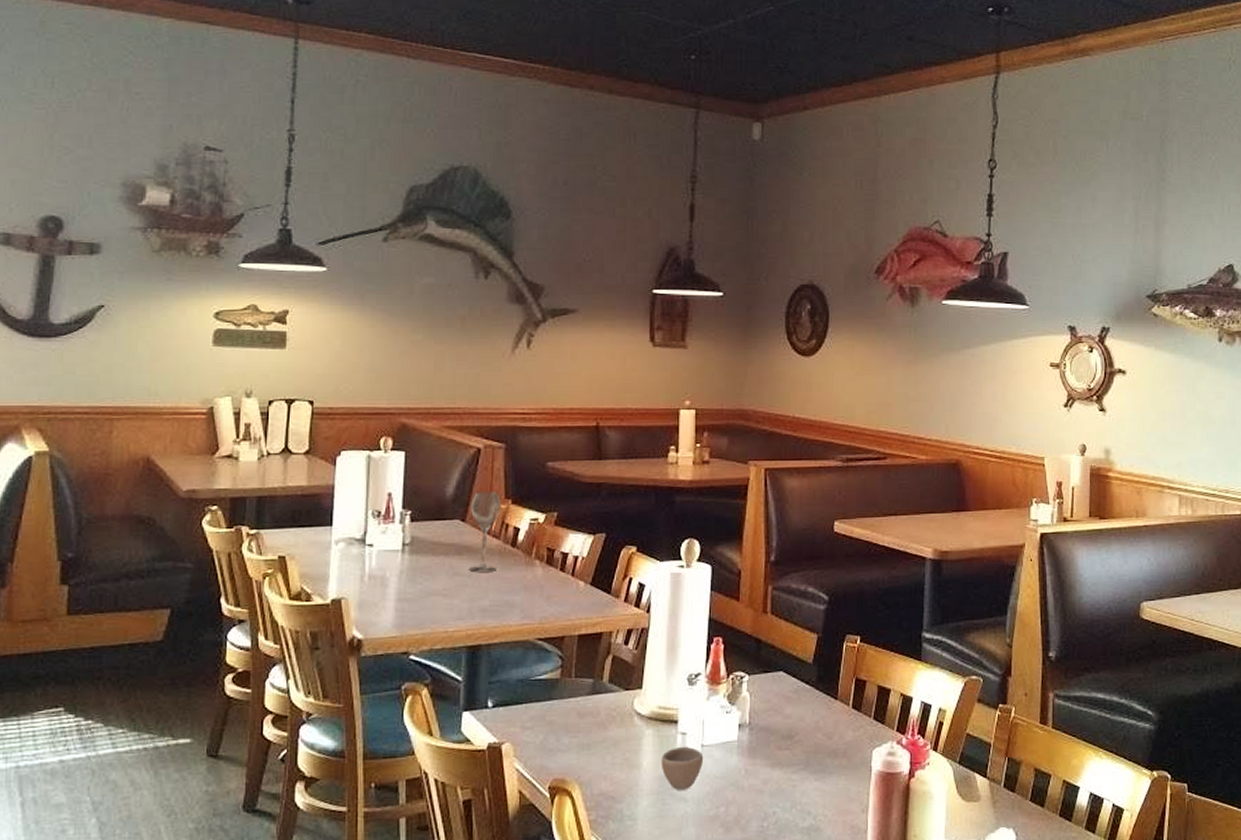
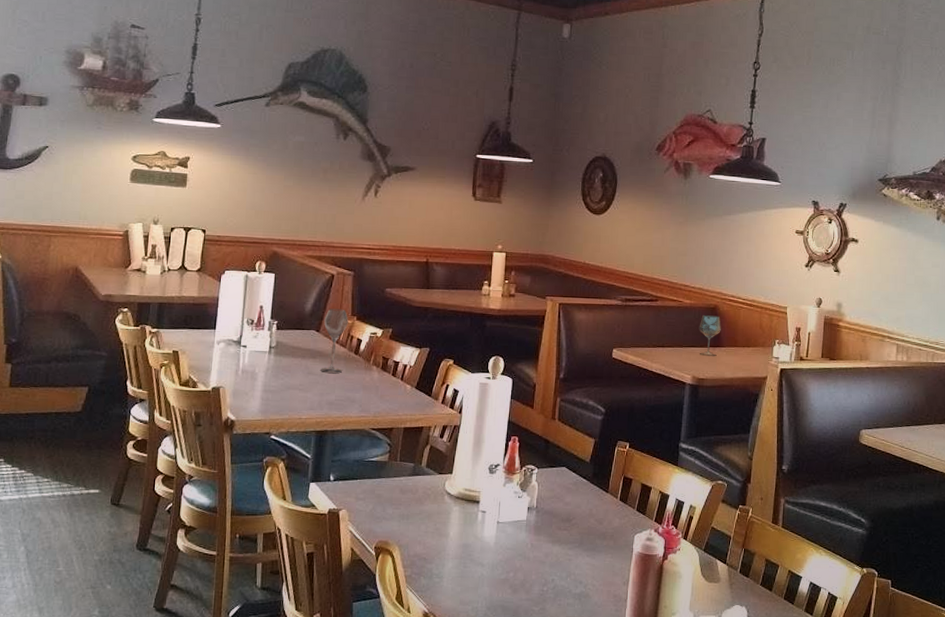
cup: present [661,746,704,790] -> none [464,522,499,557]
wine glass: none [938,473,966,524] -> present [699,315,721,357]

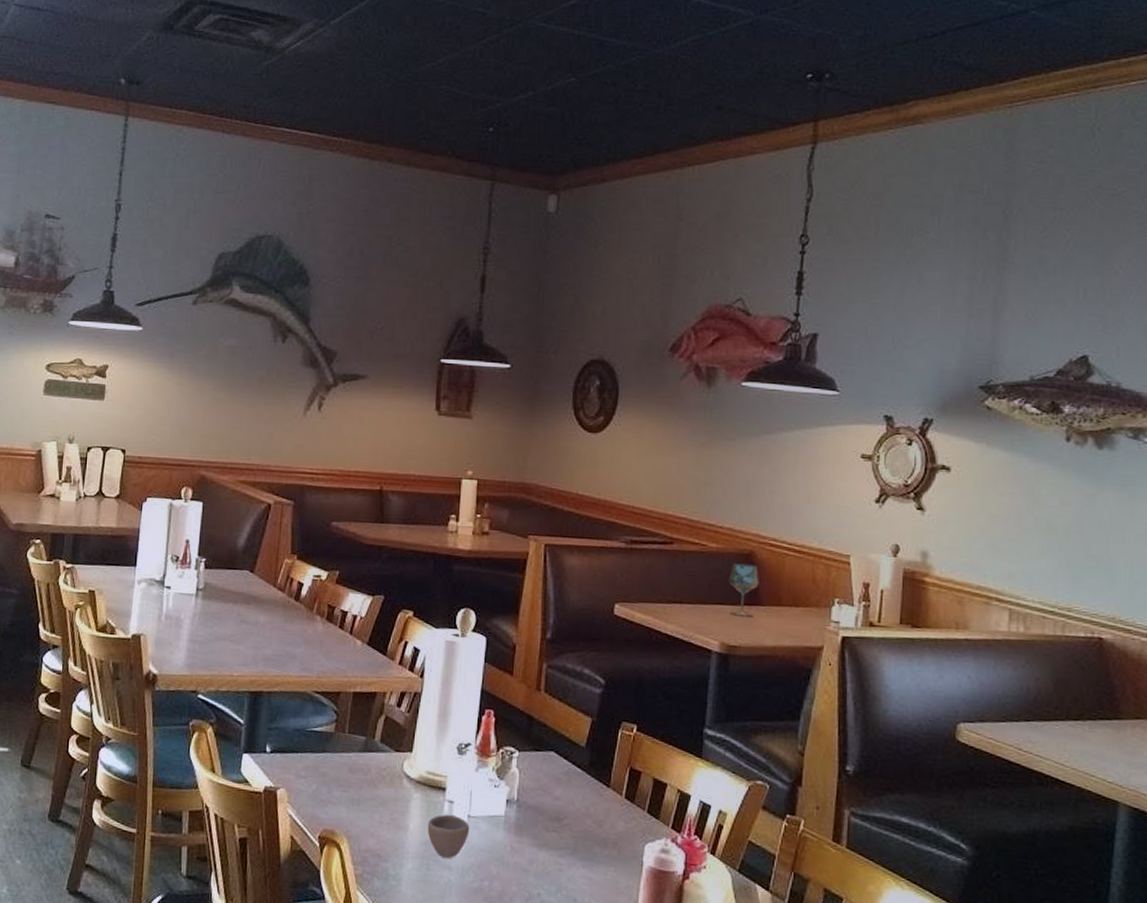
wineglass: present [320,309,348,374] -> none [255,545,288,624]
cup: none [464,522,499,557] -> present [427,814,470,858]

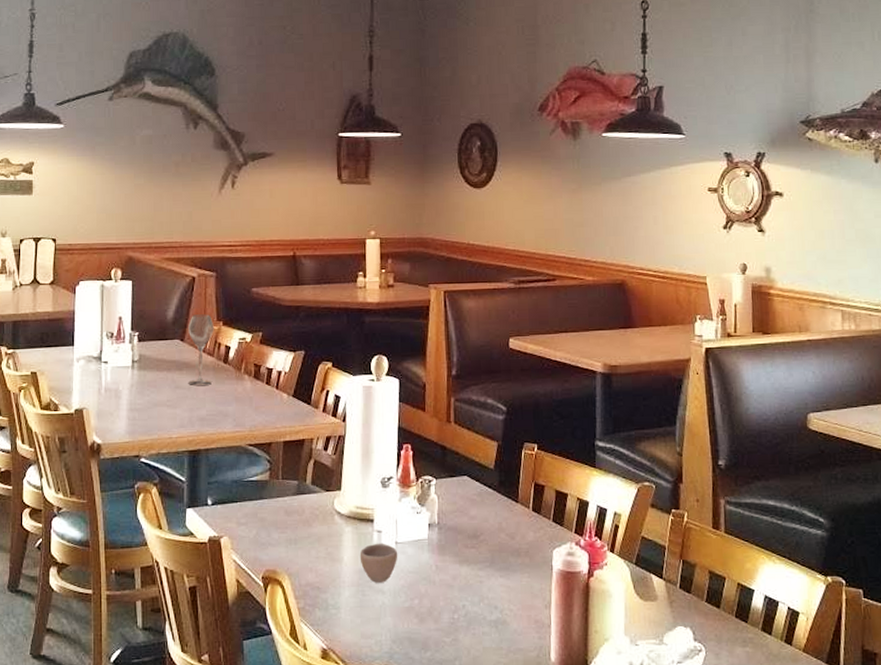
wineglass: none [255,545,288,624] -> present [188,314,214,386]
wine glass: present [728,563,759,618] -> none [605,292,632,340]

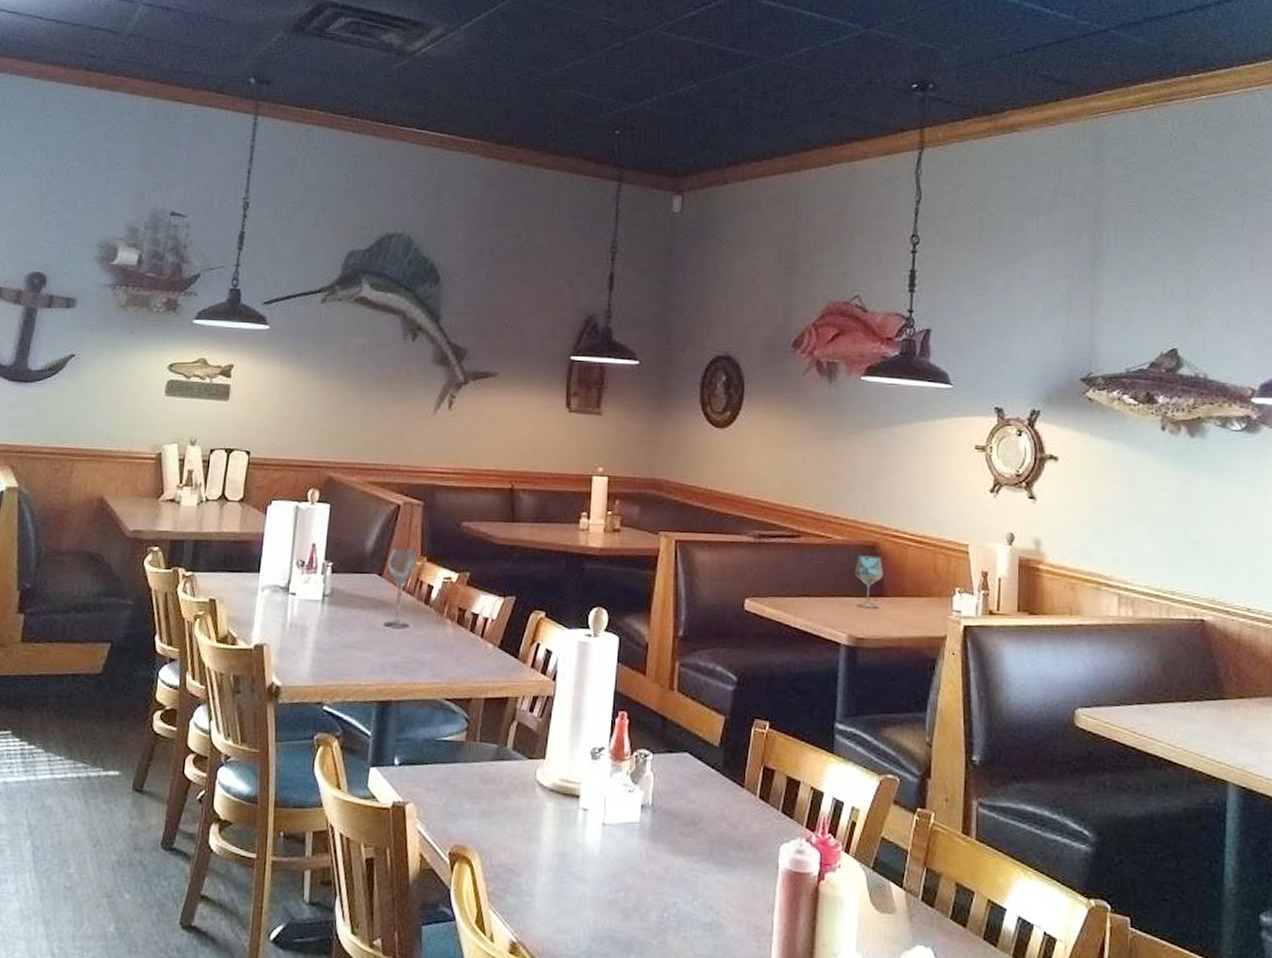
cup: present [359,543,398,583] -> none [561,823,605,870]
wine glass: none [605,292,632,340] -> present [854,555,884,610]

